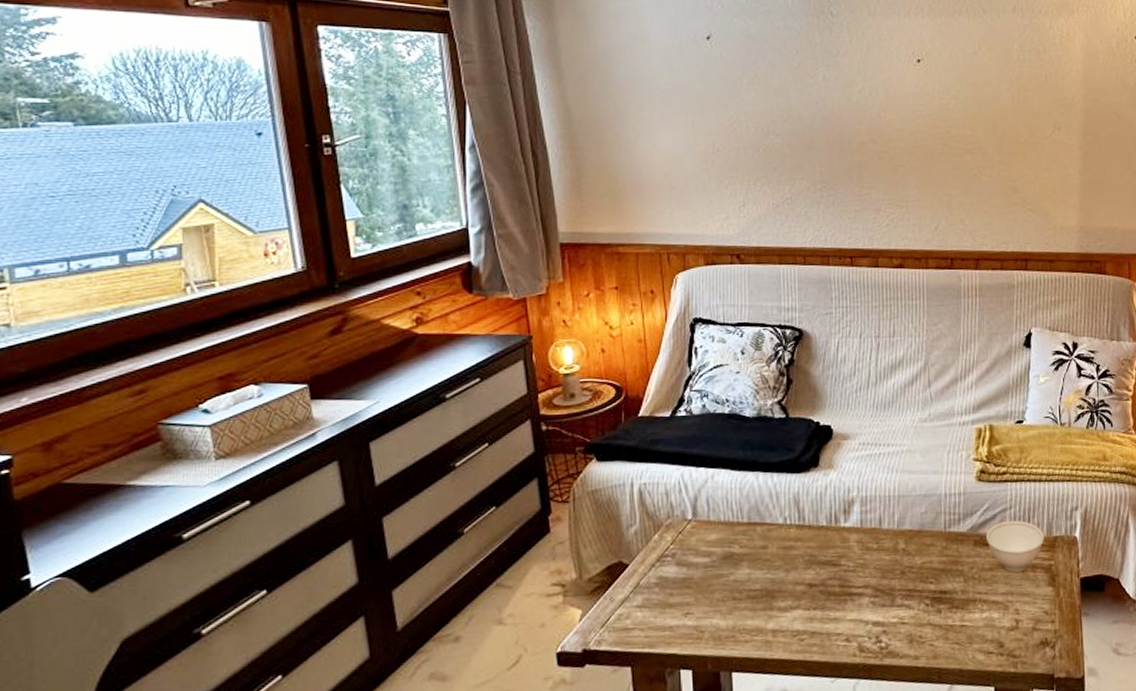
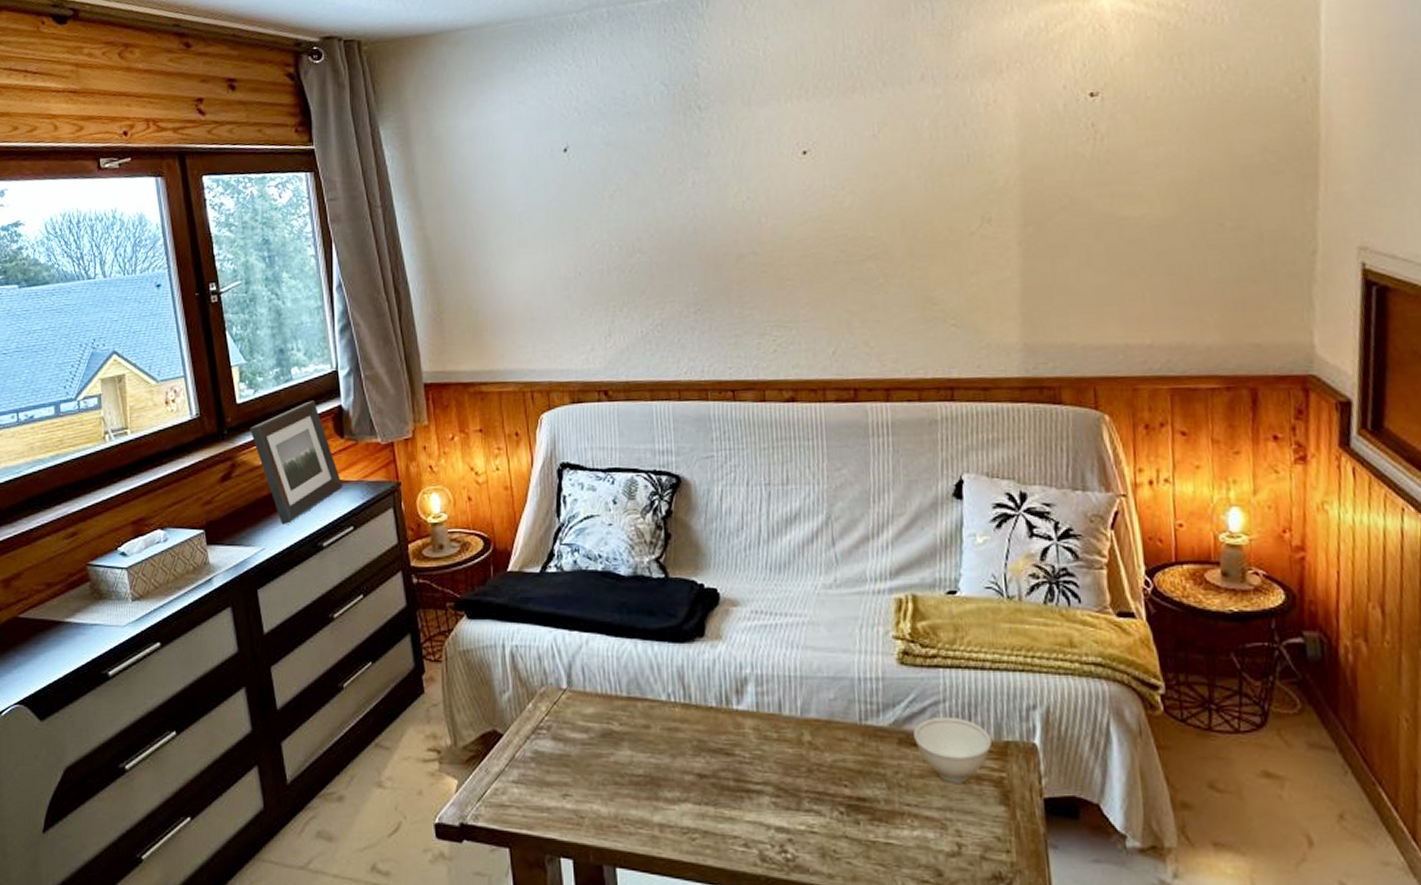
picture frame: none [365,256,470,378] -> present [249,400,343,525]

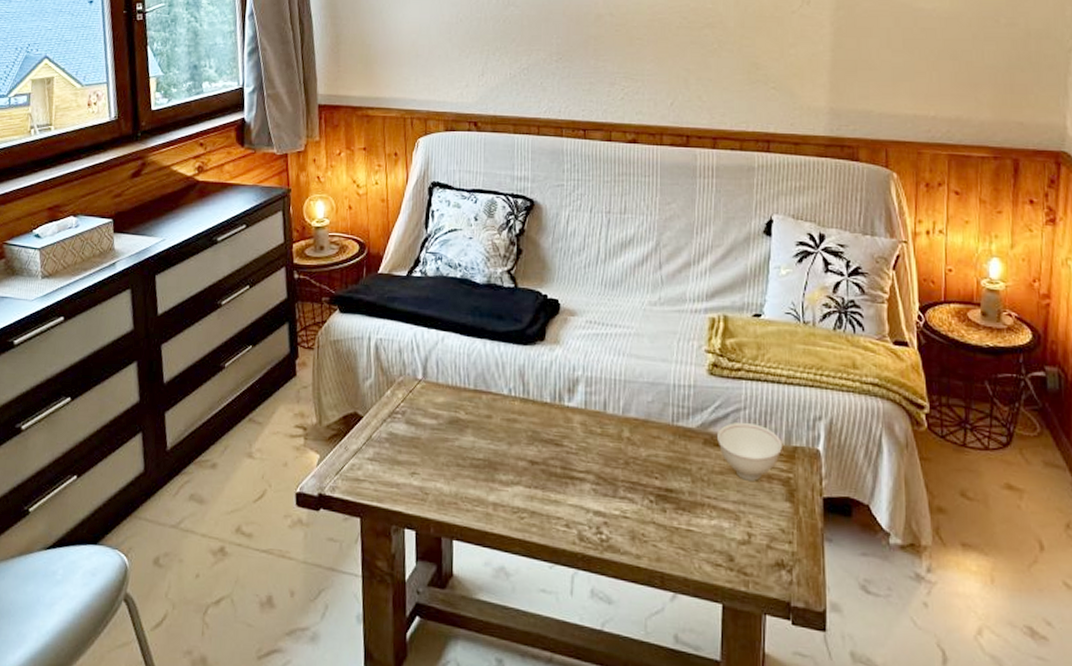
picture frame: present [249,400,343,525] -> none [161,112,240,220]

